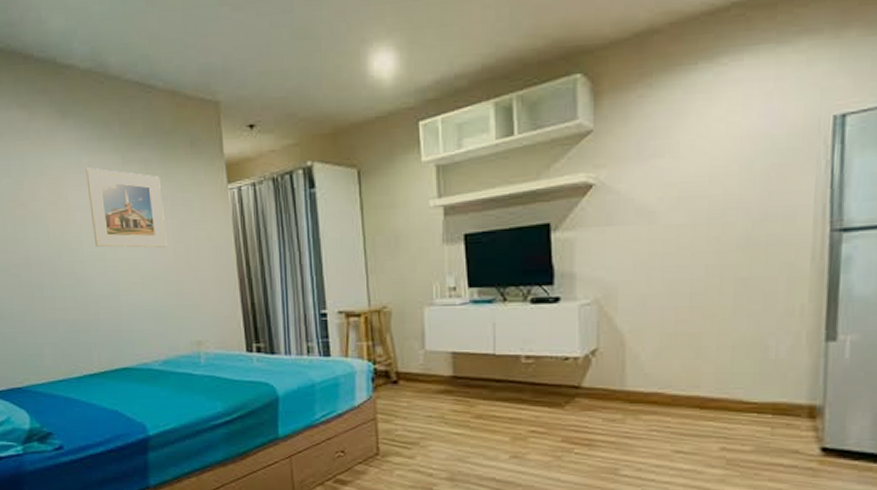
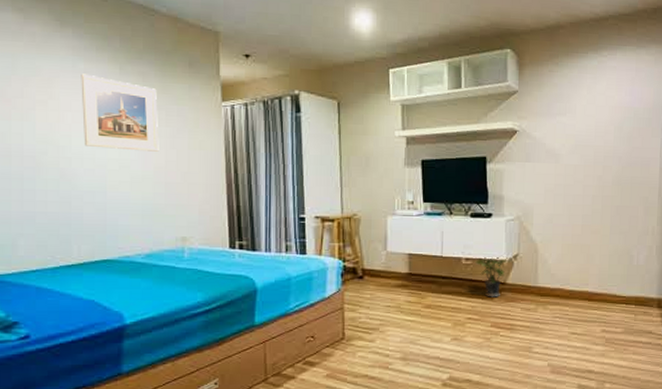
potted plant: none [539,354,583,405] -> present [475,257,508,297]

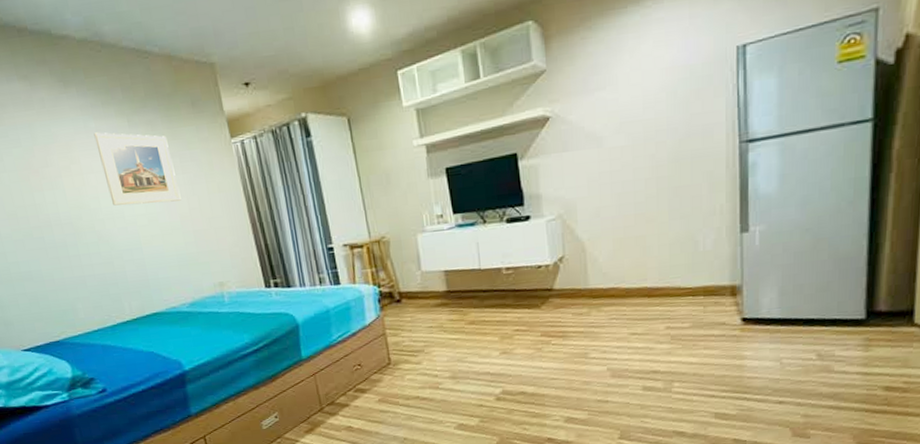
potted plant: present [475,257,508,297] -> none [516,261,552,306]

